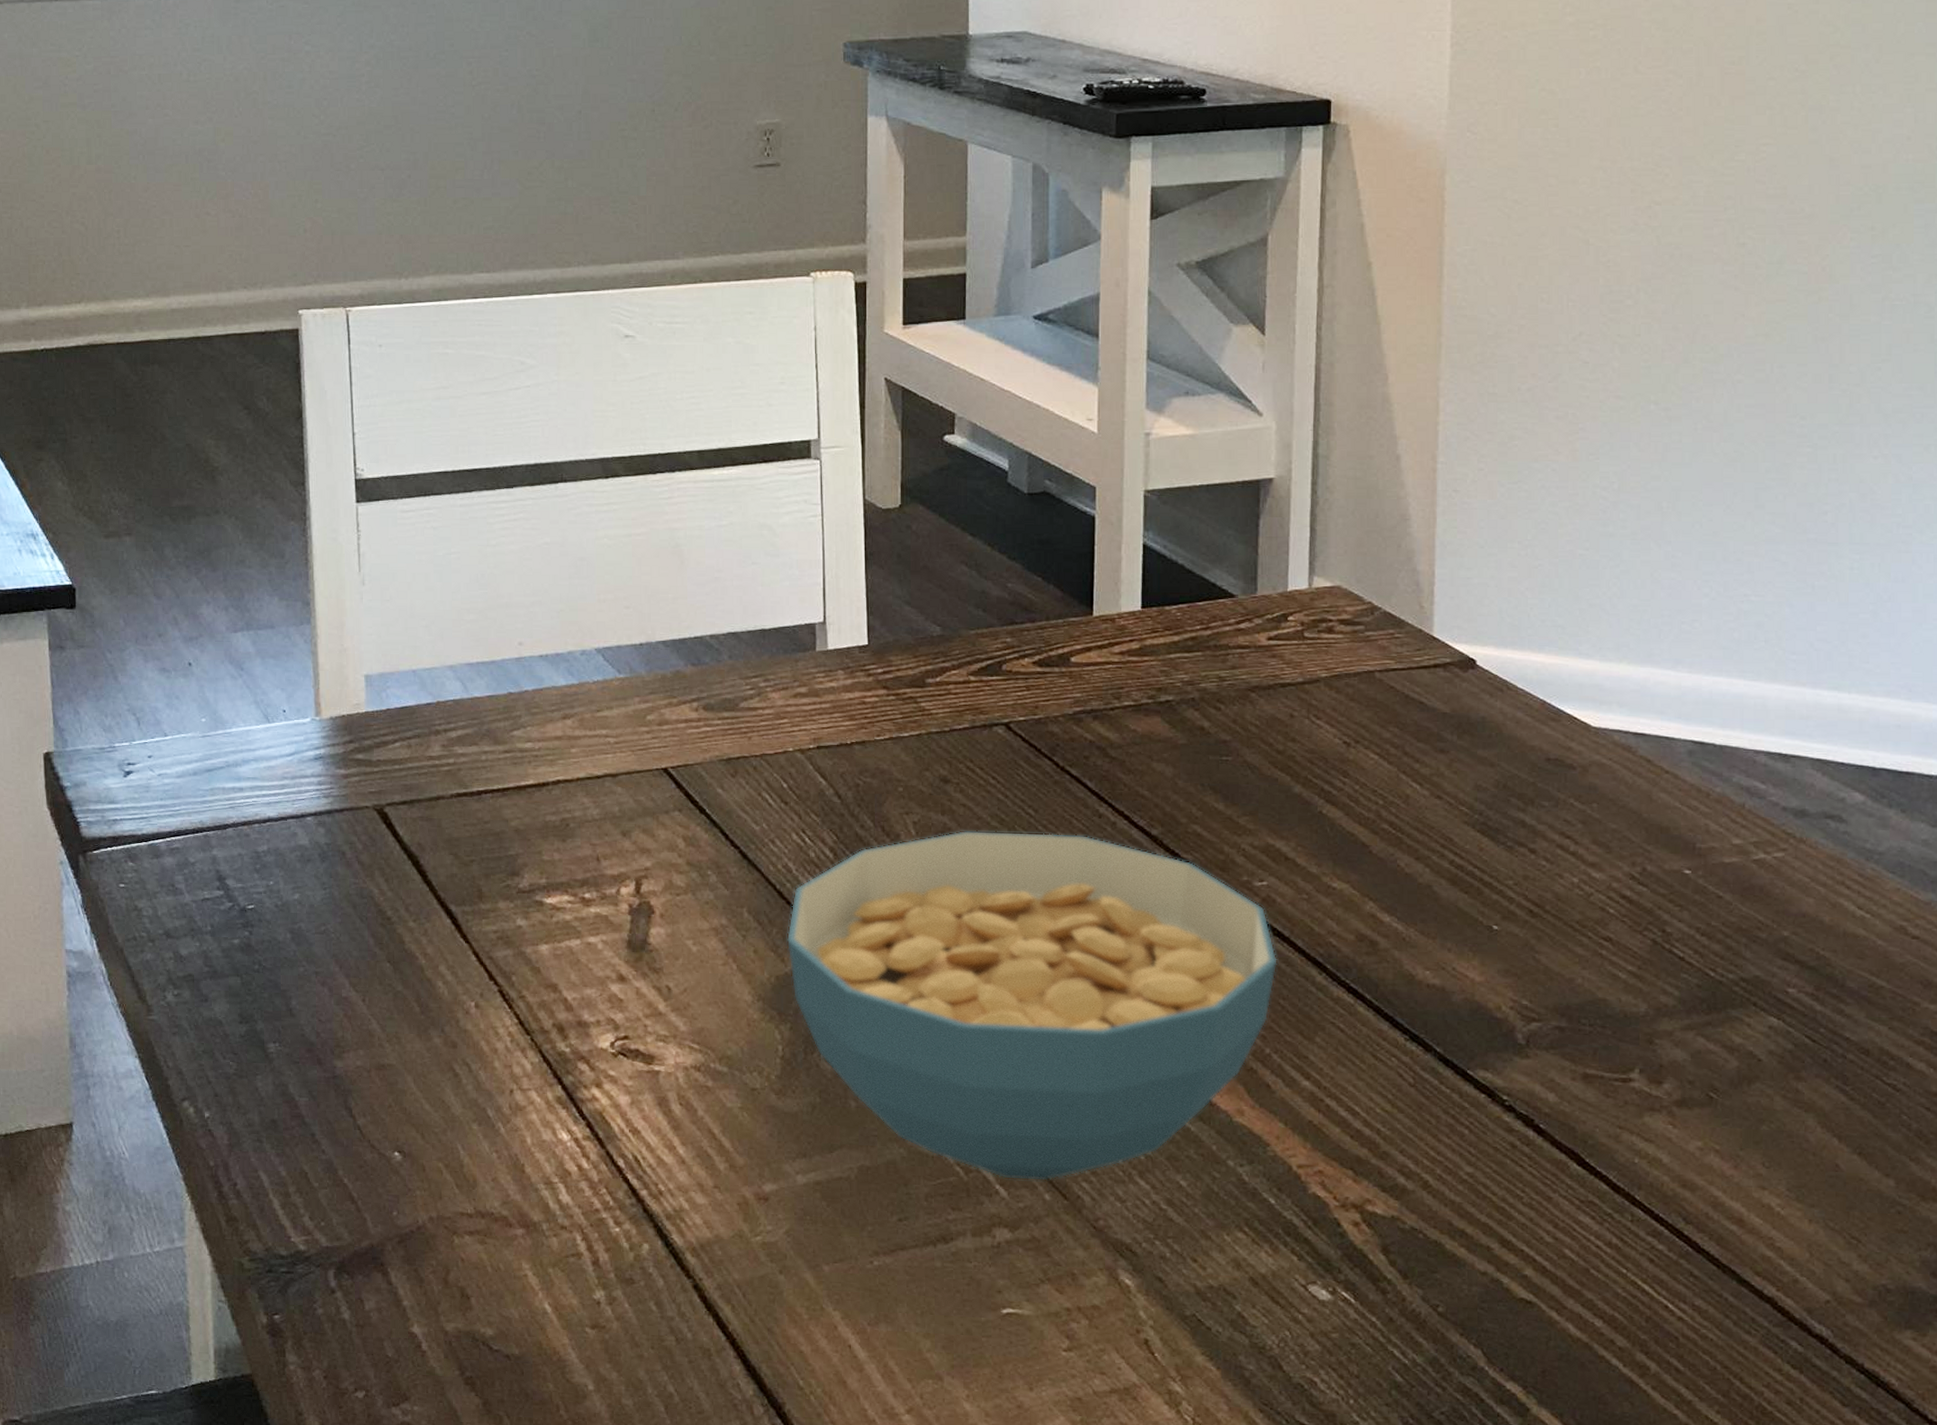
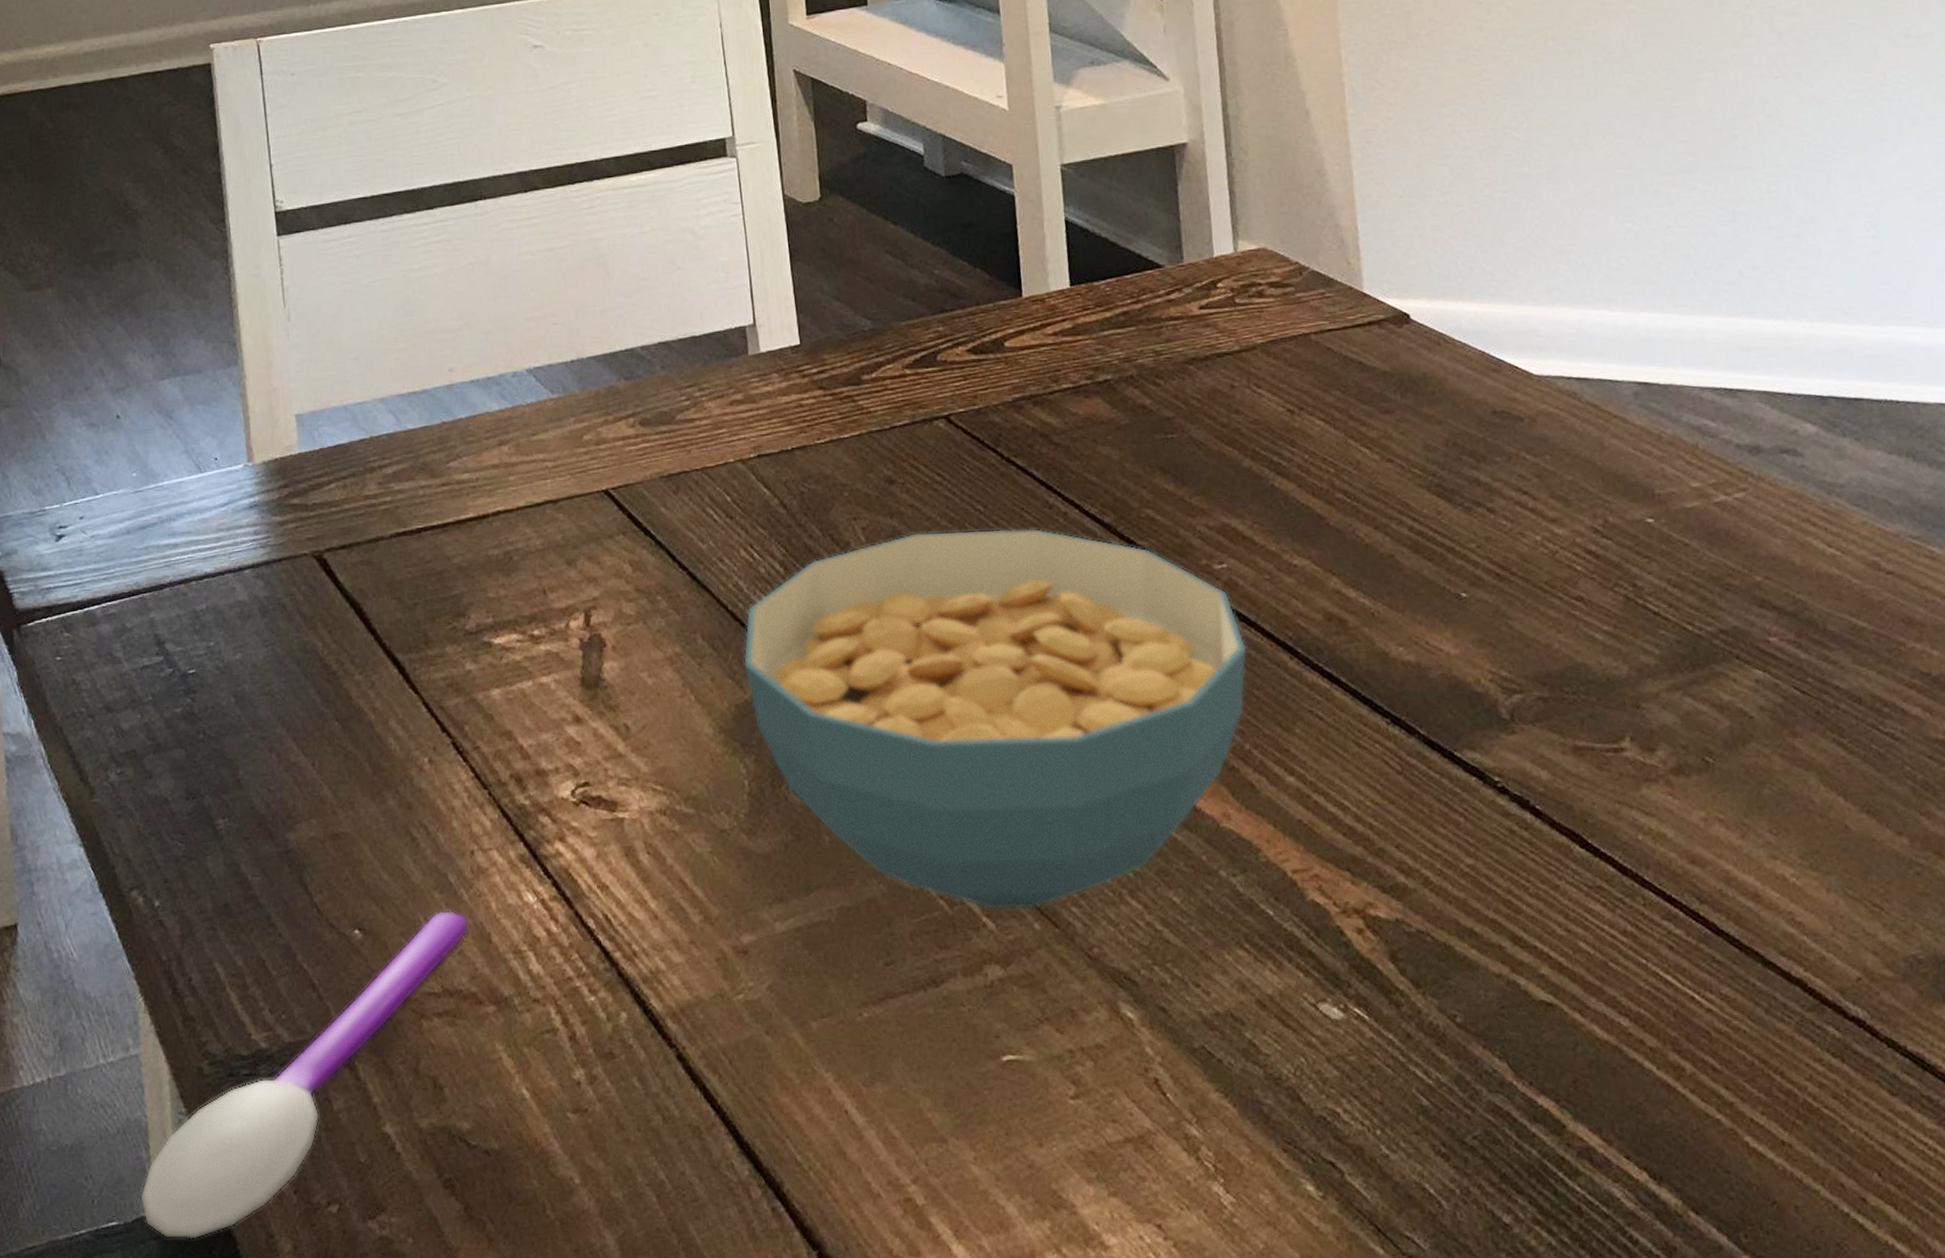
spoon: none [179,1142,504,1411] -> present [140,911,469,1239]

